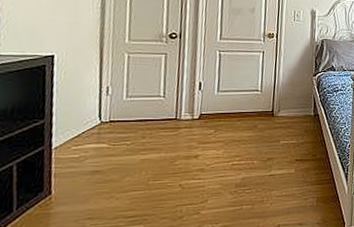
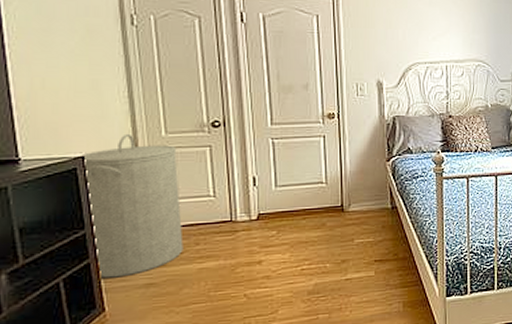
laundry hamper: none [52,38,137,164] -> present [83,133,184,279]

